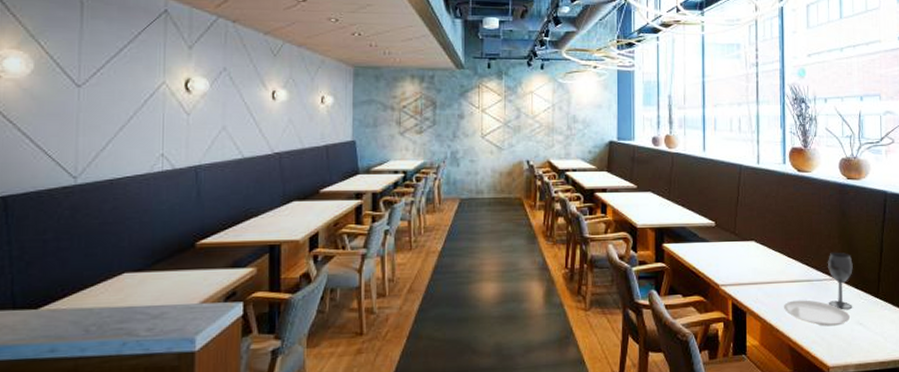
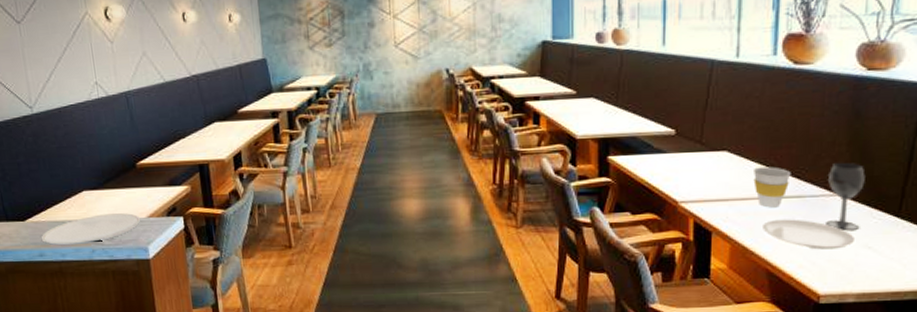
plate: none [56,298,192,339] -> present [41,213,141,246]
cup: none [775,255,802,291] -> present [753,166,791,208]

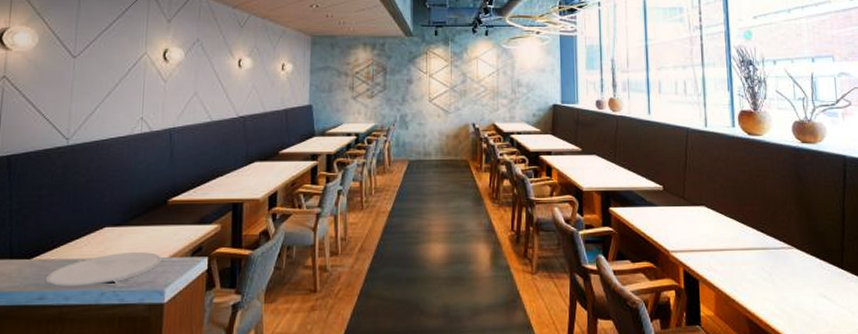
cup: present [753,166,791,208] -> none [727,221,757,259]
plate: present [763,219,856,250] -> none [739,269,813,298]
wine glass: present [826,162,865,231] -> none [785,219,814,281]

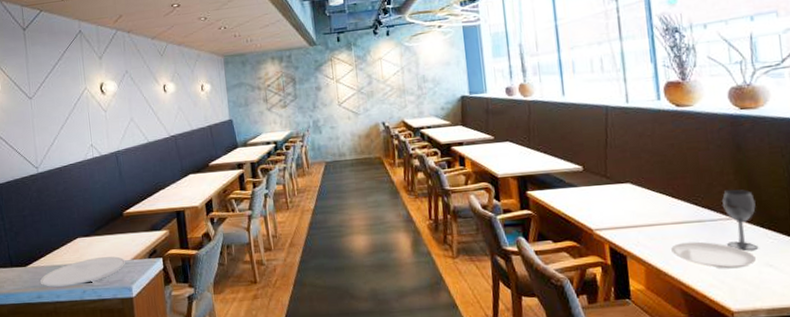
plate: none [739,269,813,298] -> present [671,241,757,269]
wine glass: none [785,219,814,281] -> present [722,189,757,251]

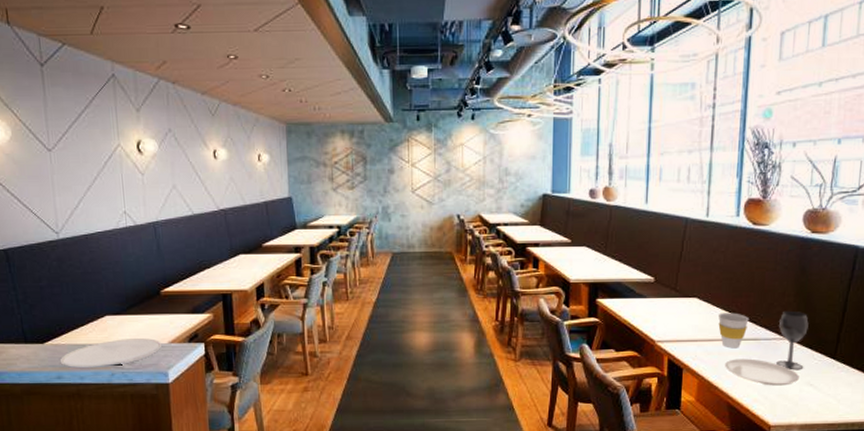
cup: none [656,195,689,233] -> present [718,312,749,349]

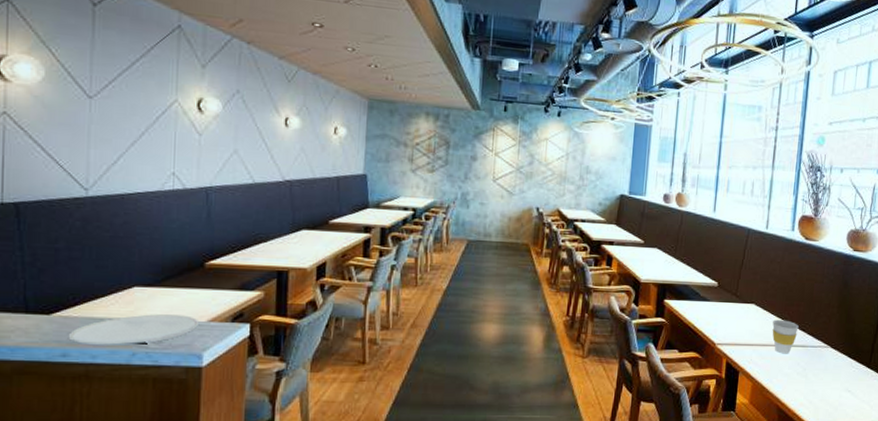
plate: present [725,358,800,386] -> none [776,364,840,391]
wine glass: present [776,310,809,370] -> none [821,320,849,377]

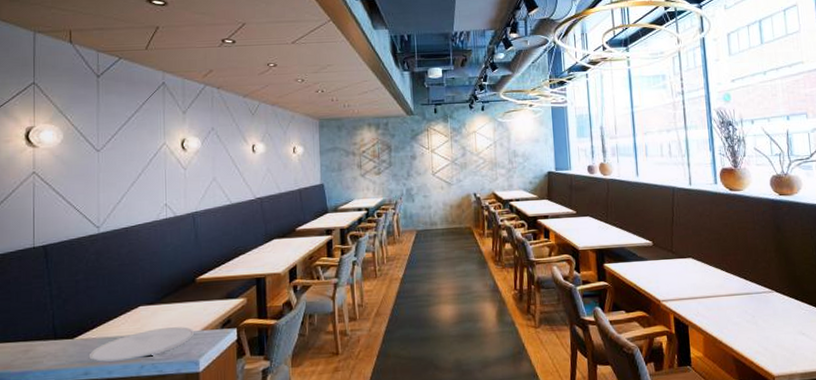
cup: present [772,319,799,354] -> none [713,270,740,304]

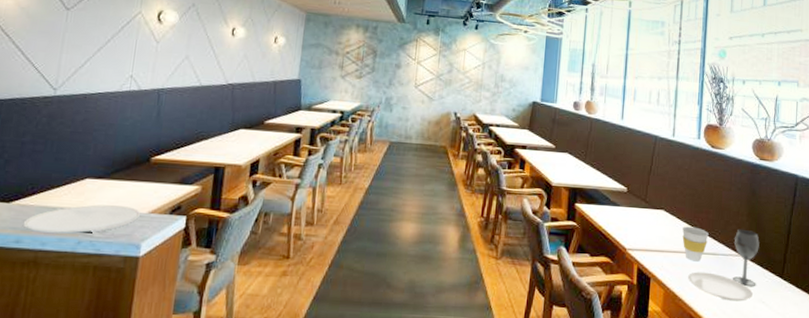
cup: none [713,270,740,304] -> present [682,226,709,262]
plate: none [725,312,793,337] -> present [688,272,754,302]
wine glass: none [766,265,793,321] -> present [733,229,760,287]

